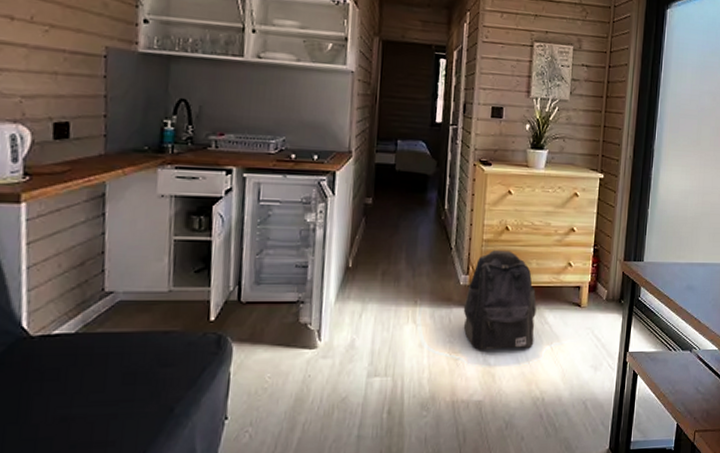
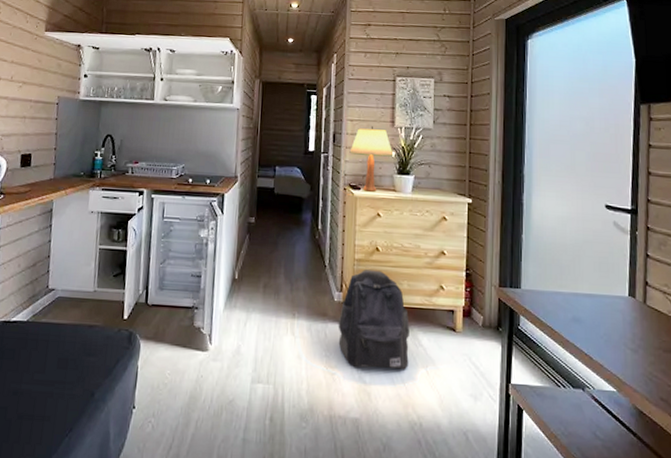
table lamp: none [481,95,528,169] -> present [349,125,394,193]

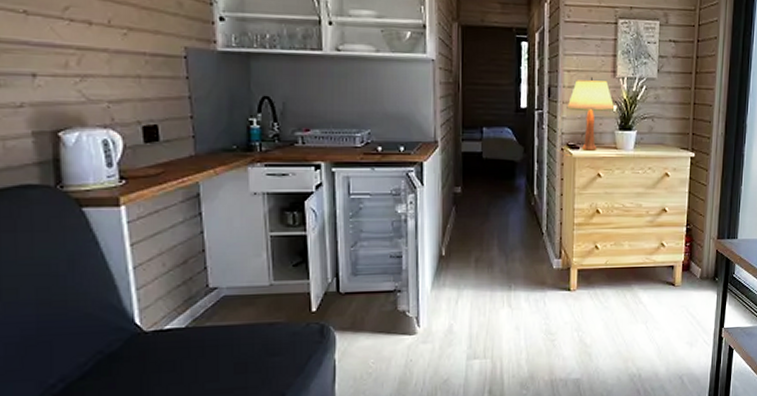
backpack: present [338,270,410,370] -> none [557,233,630,331]

